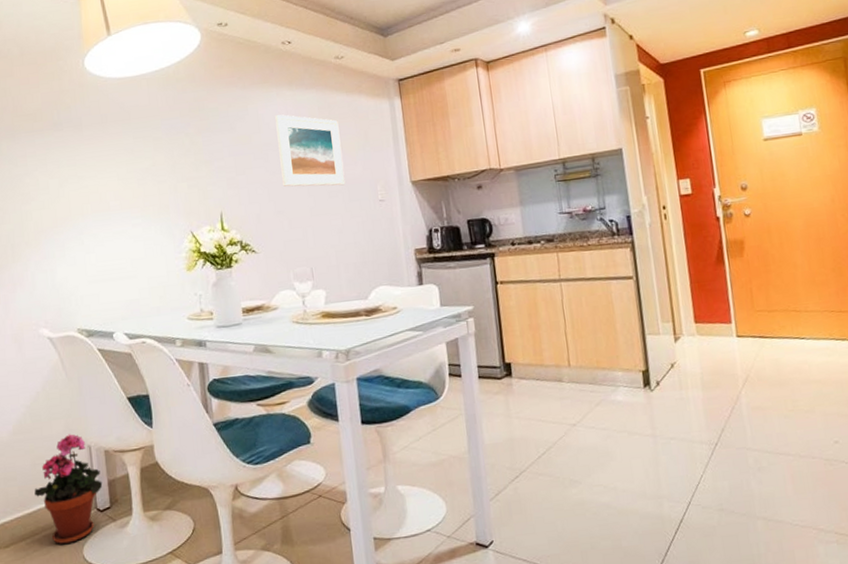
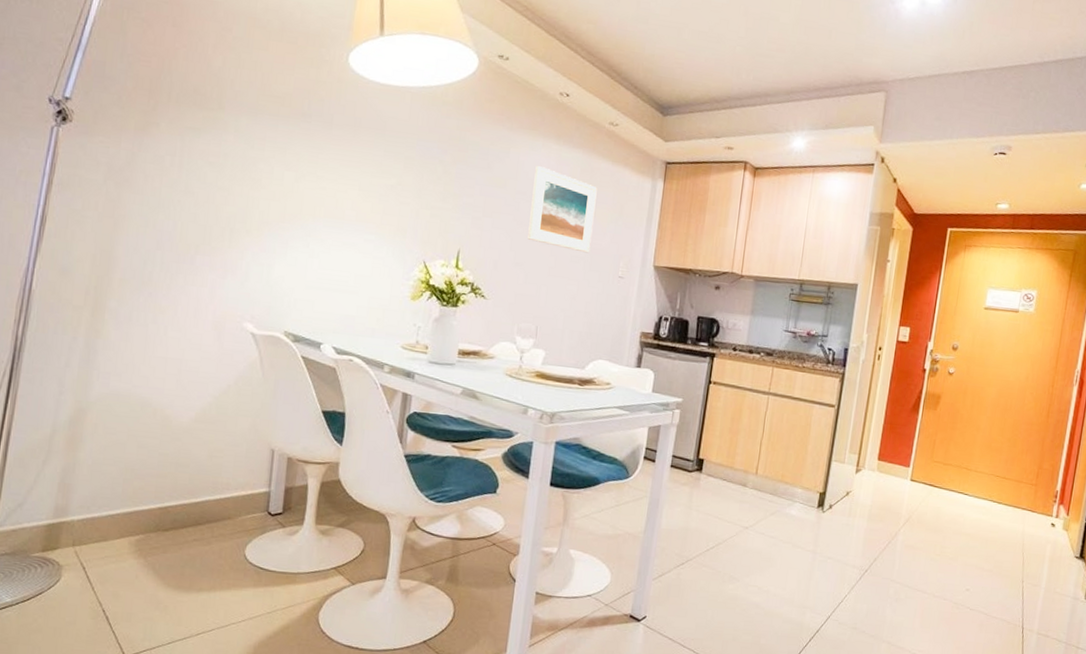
potted plant: present [34,434,103,545] -> none [206,433,279,540]

